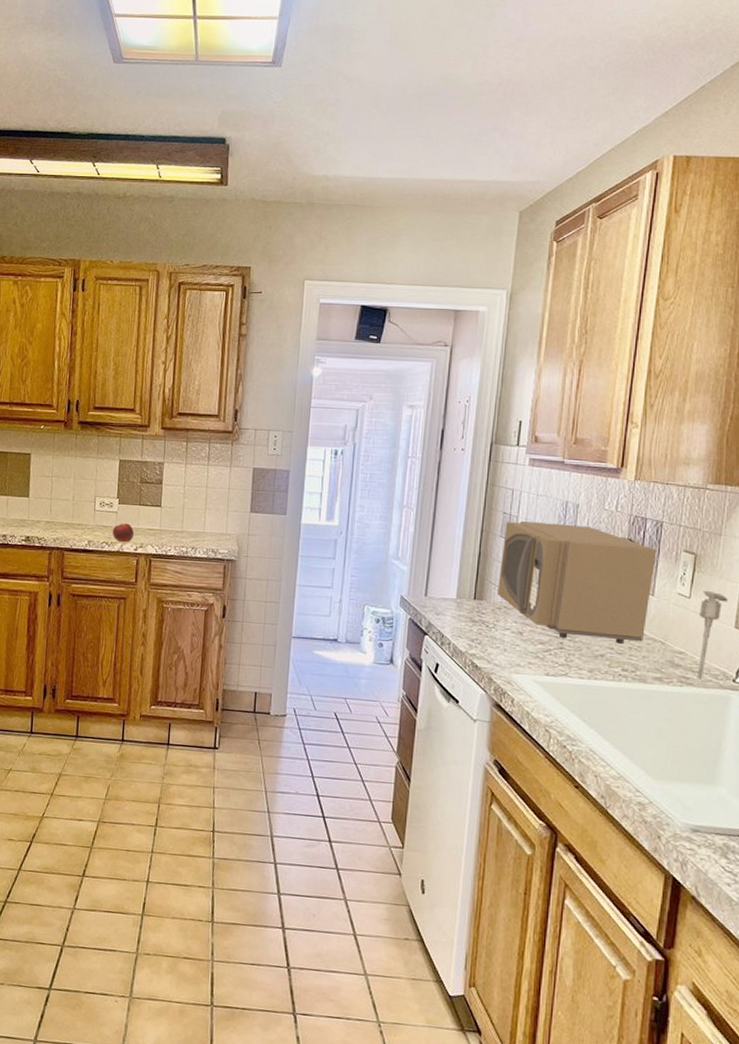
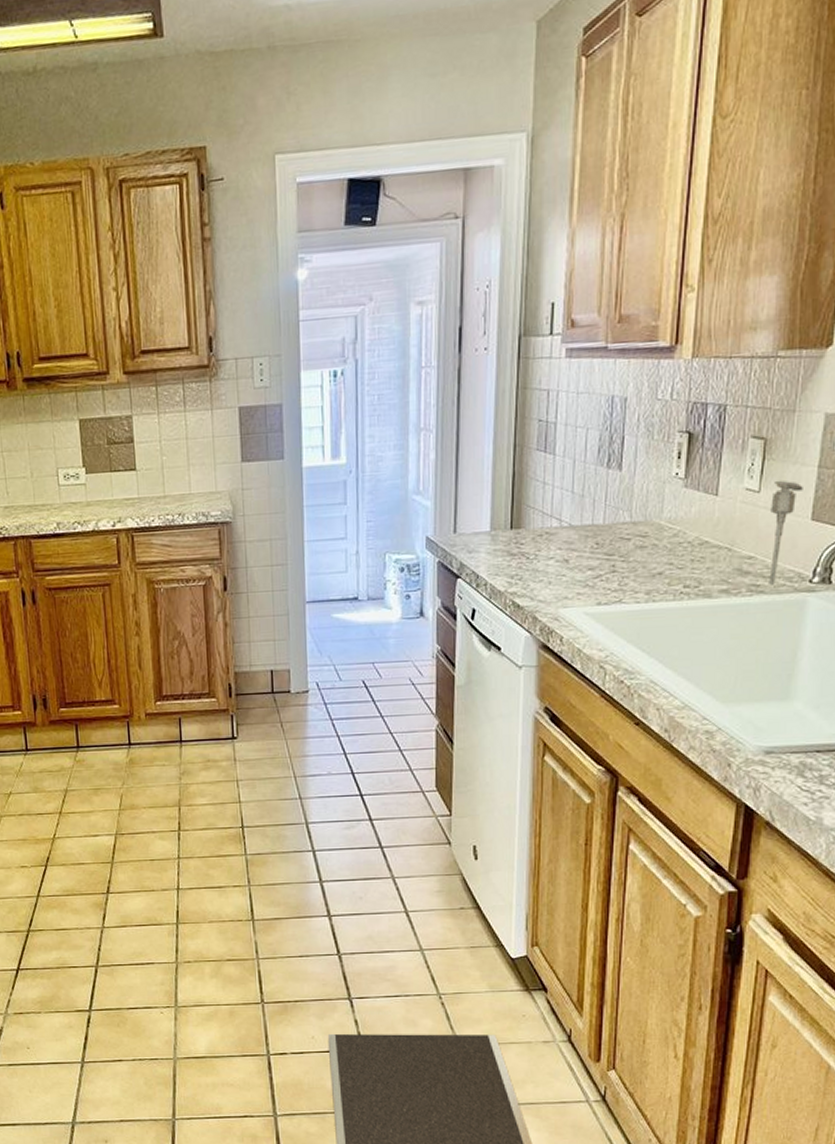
fruit: present [113,523,135,543] -> none [84,495,110,520]
microwave: present [498,521,657,644] -> none [537,423,720,559]

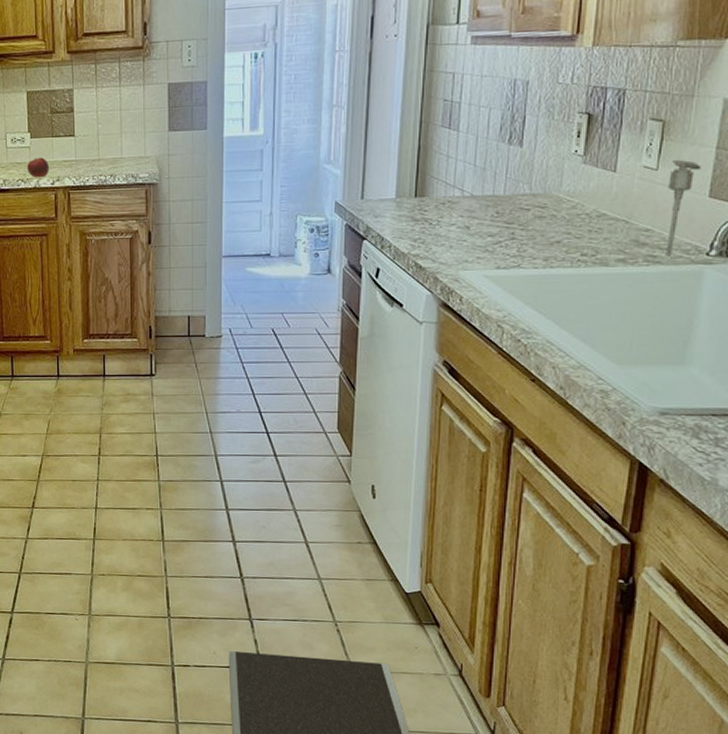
fruit: none [84,495,110,520] -> present [27,157,50,178]

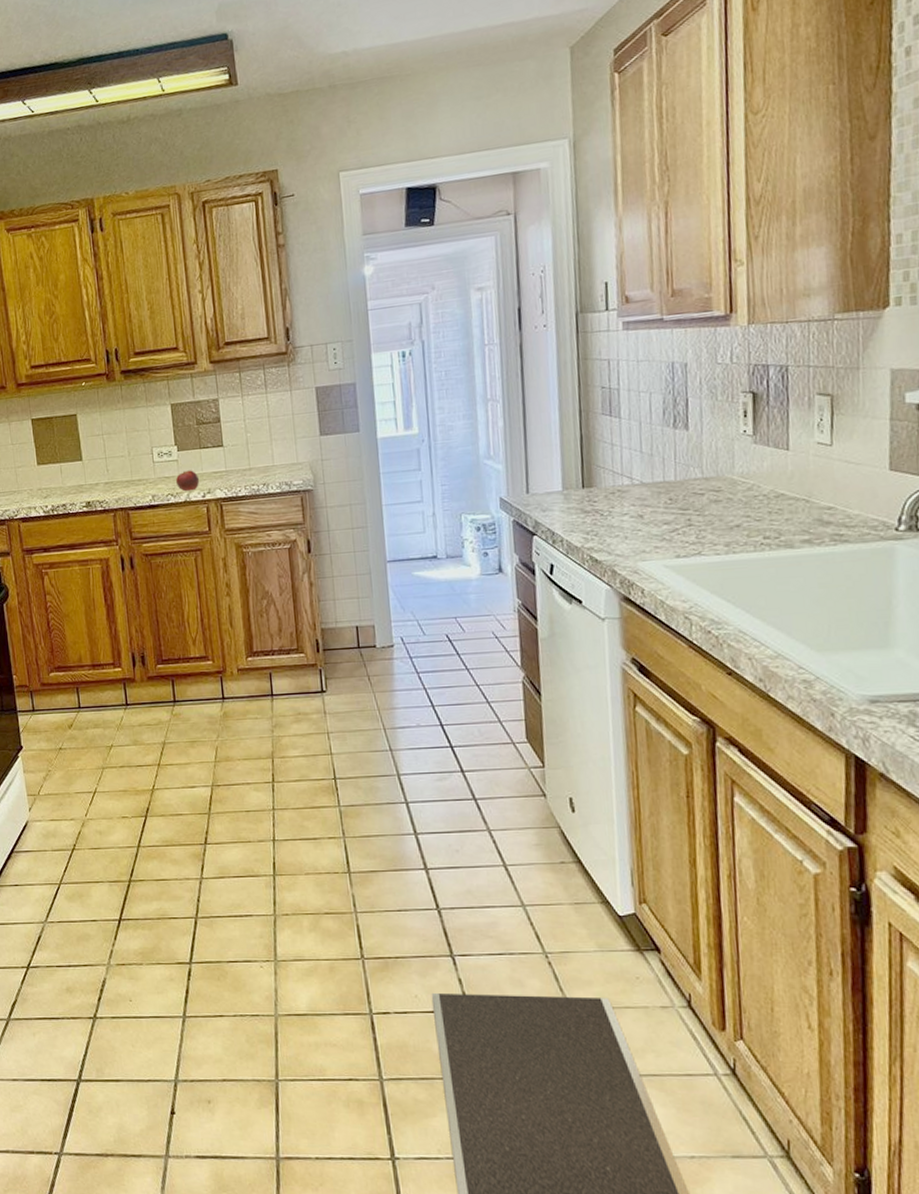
soap dispenser: present [666,159,701,256] -> none [845,433,877,534]

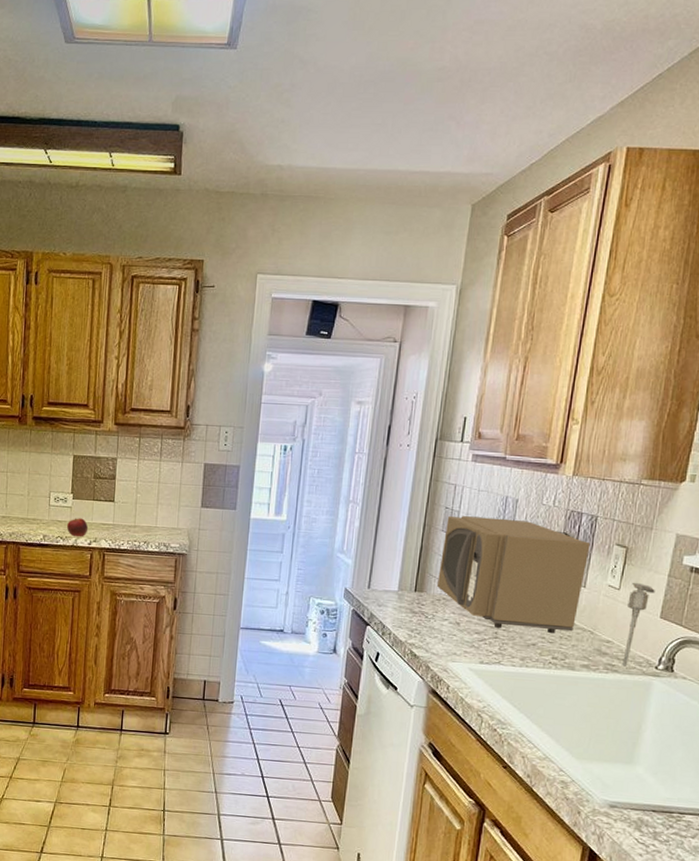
microwave: none [605,385,786,514] -> present [437,516,591,633]
soap dispenser: none [845,433,877,534] -> present [622,582,655,667]

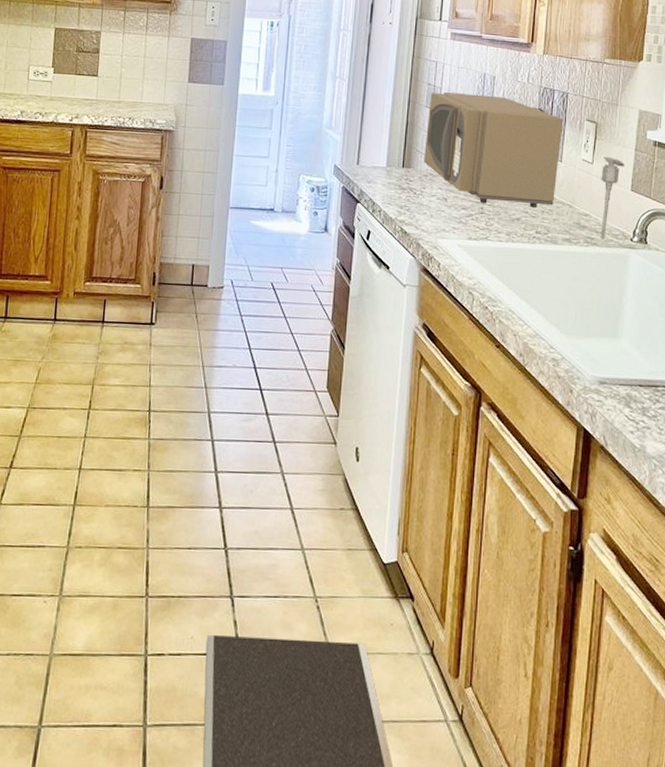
fruit: present [67,518,89,538] -> none [47,93,70,113]

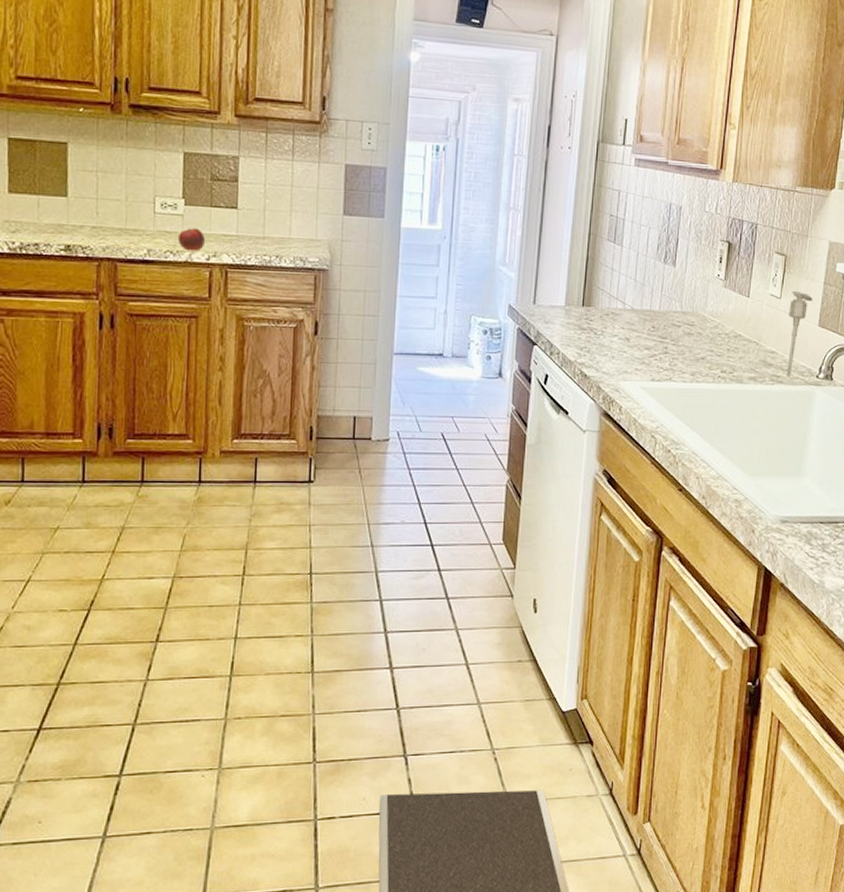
fruit: none [47,93,70,113] -> present [178,228,206,252]
microwave: present [424,92,564,207] -> none [605,224,752,346]

